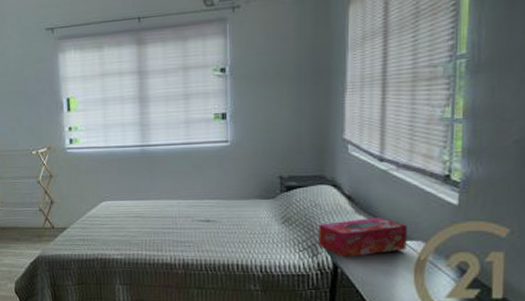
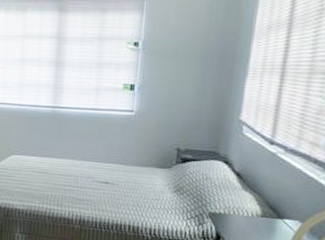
tissue box: present [319,216,407,257] -> none [205,194,288,229]

